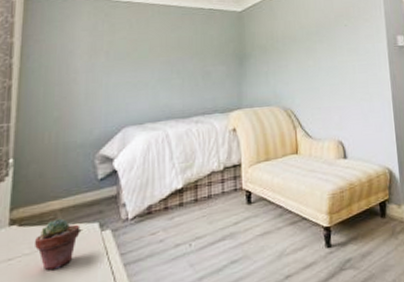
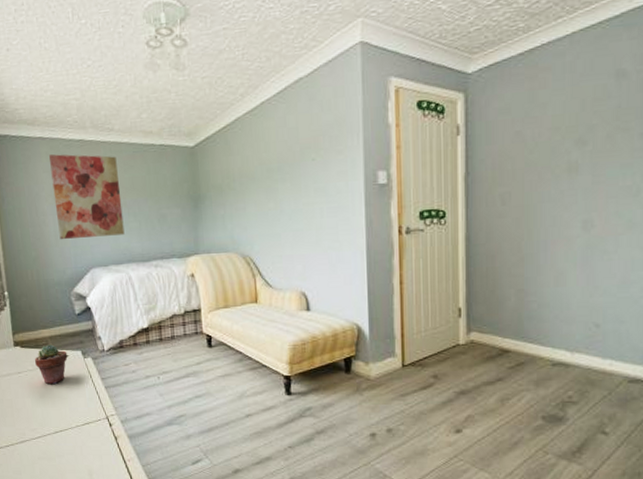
wall art: none [90,14,166,97] -> present [49,154,125,239]

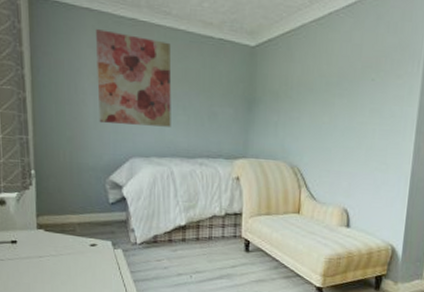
potted succulent: present [35,344,68,384] -> none [59,231,96,272]

